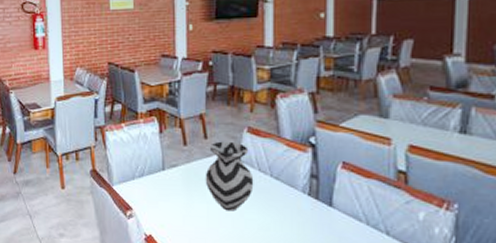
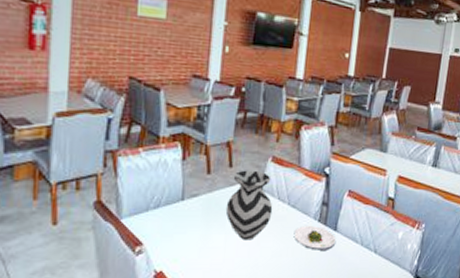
salad plate: none [282,199,333,227] -> present [295,226,336,250]

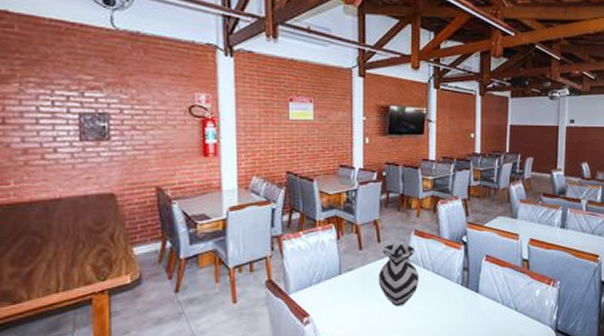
salad plate: present [295,226,336,250] -> none [441,290,479,312]

